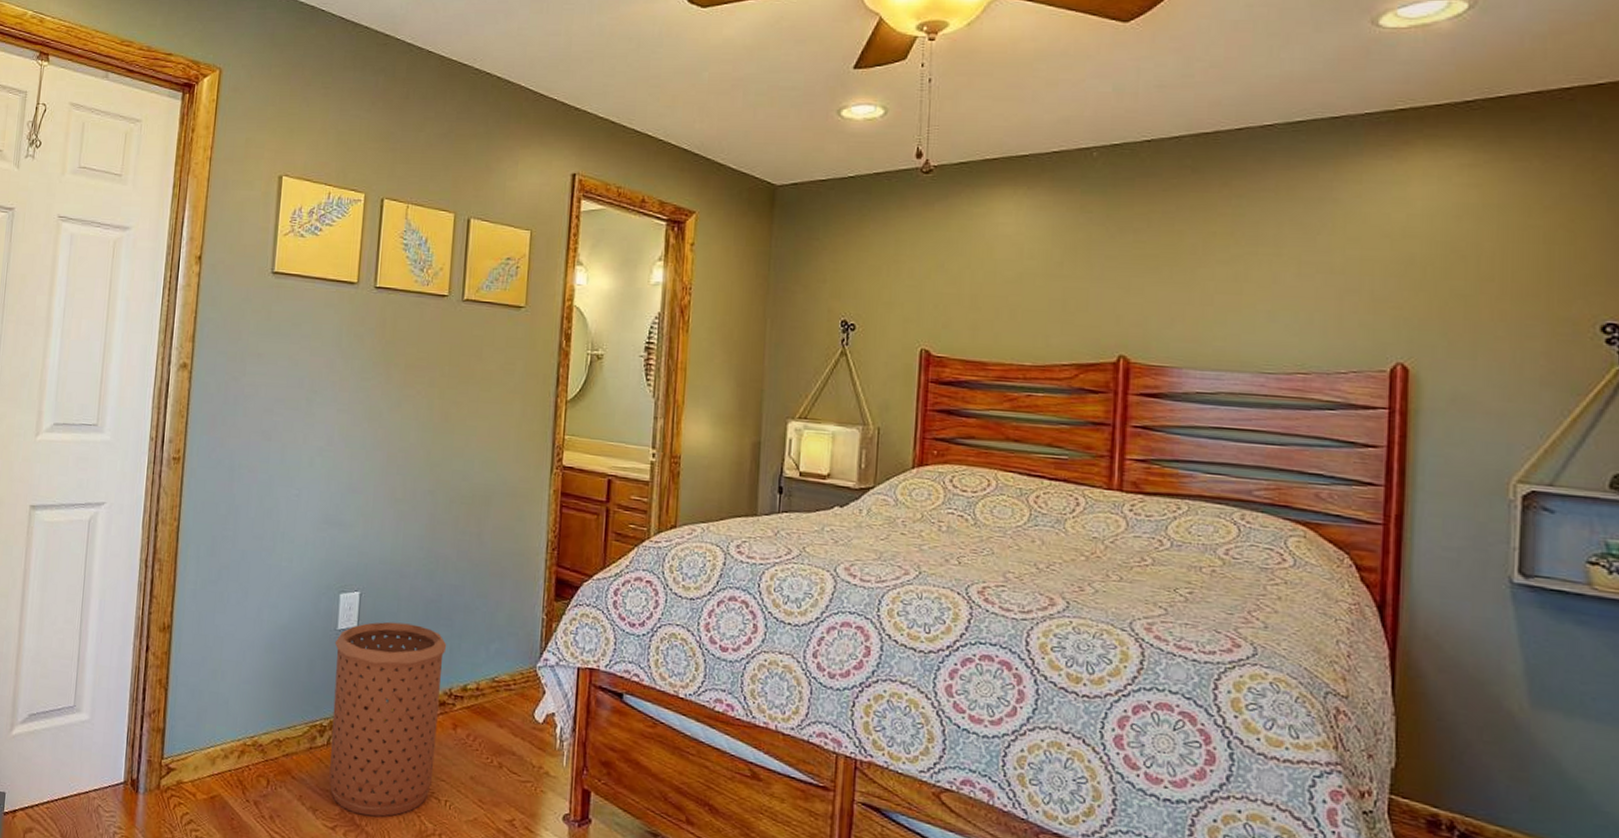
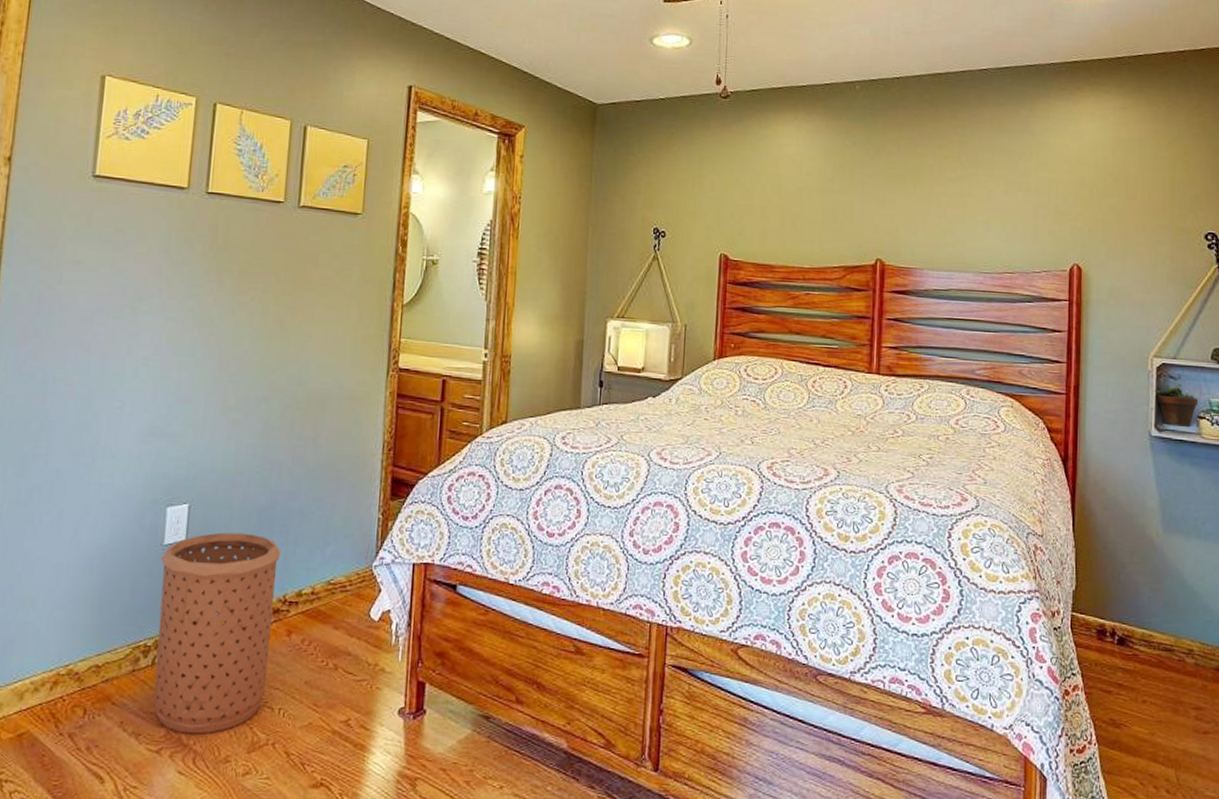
succulent plant: none [1518,504,1587,576] -> present [1154,373,1198,428]

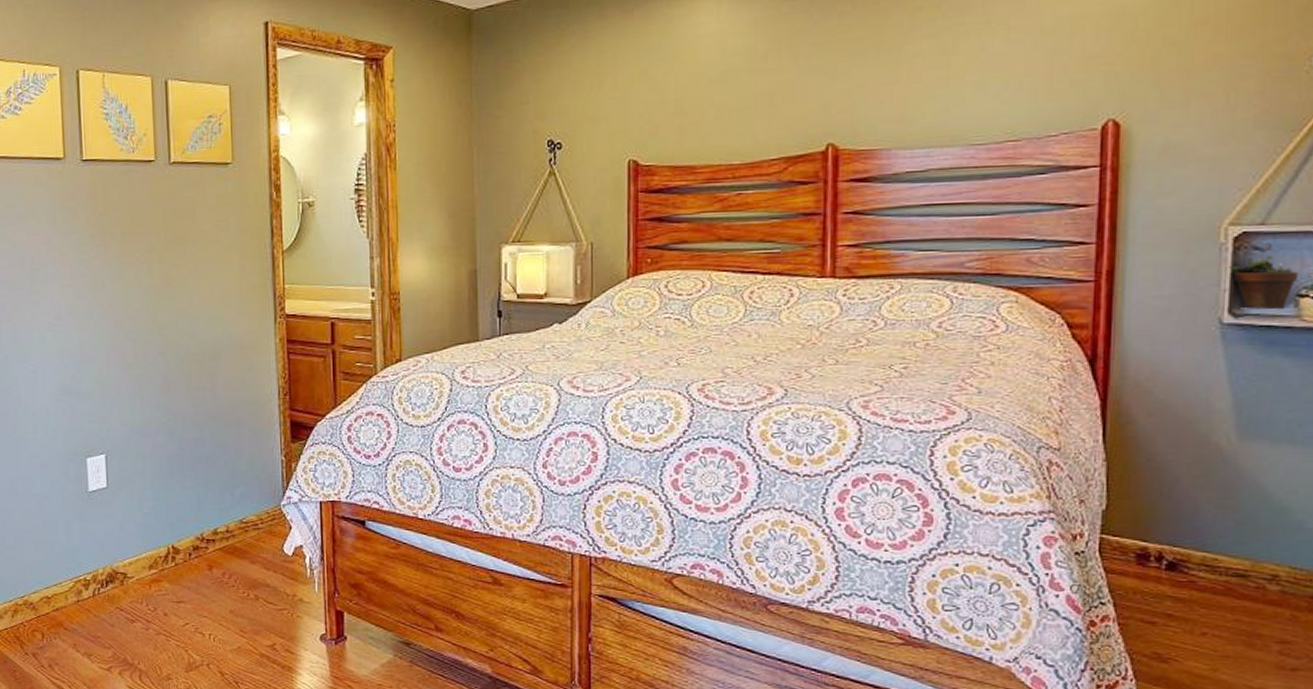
laundry basket: present [154,532,281,734] -> none [87,479,195,655]

